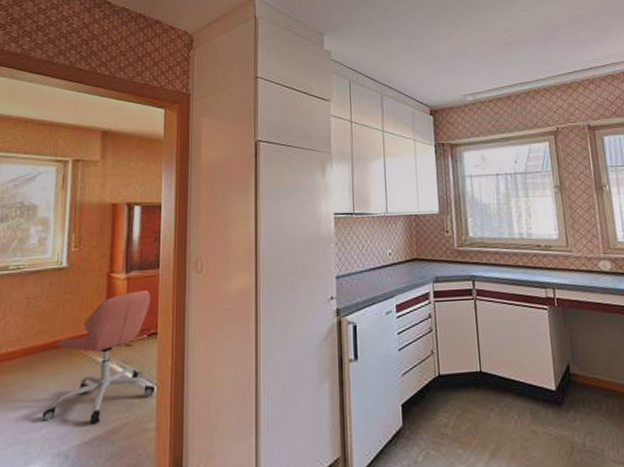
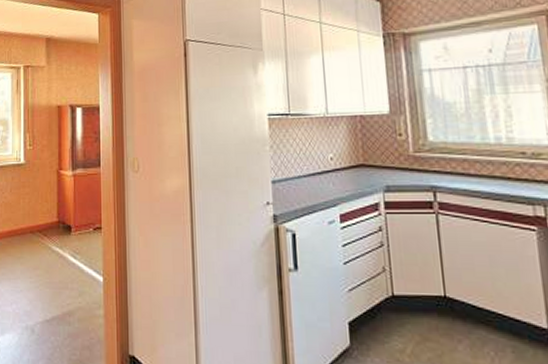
office chair: present [42,290,156,425] -> none [12,187,103,305]

